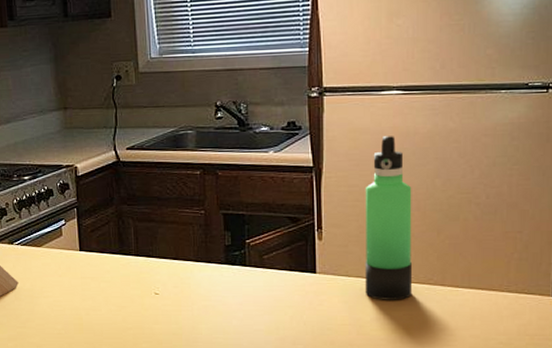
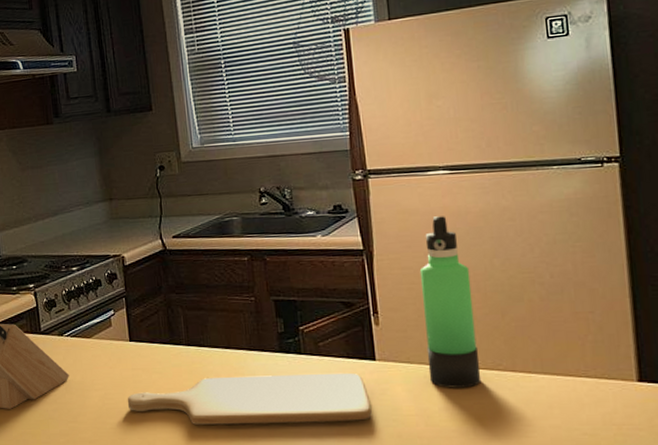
chopping board: none [75,284,308,331] -> present [127,373,372,425]

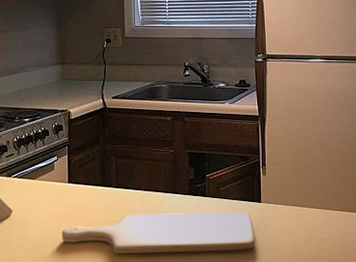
thermos bottle: present [419,216,482,388] -> none [298,93,335,225]

